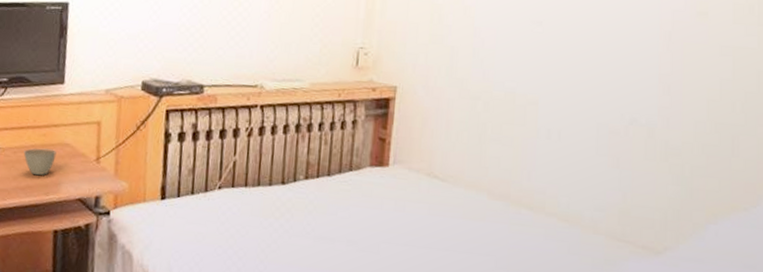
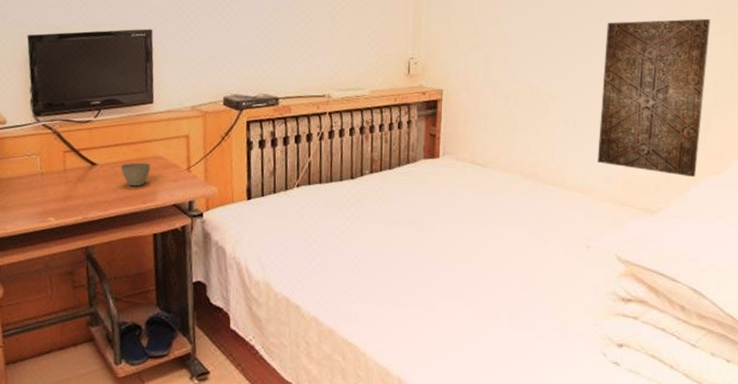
wall art: none [587,16,741,212] -> present [598,19,710,177]

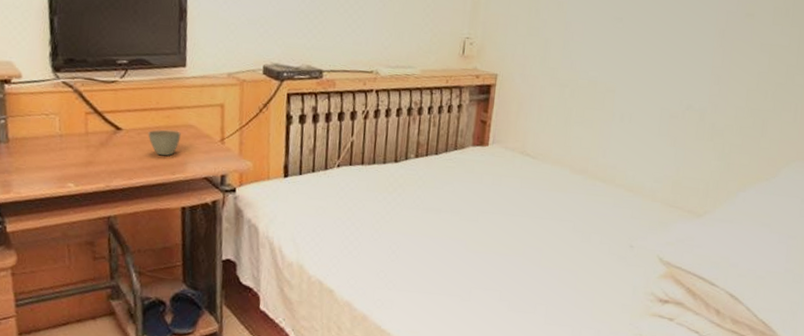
wall art: present [598,19,710,177] -> none [649,15,779,182]

